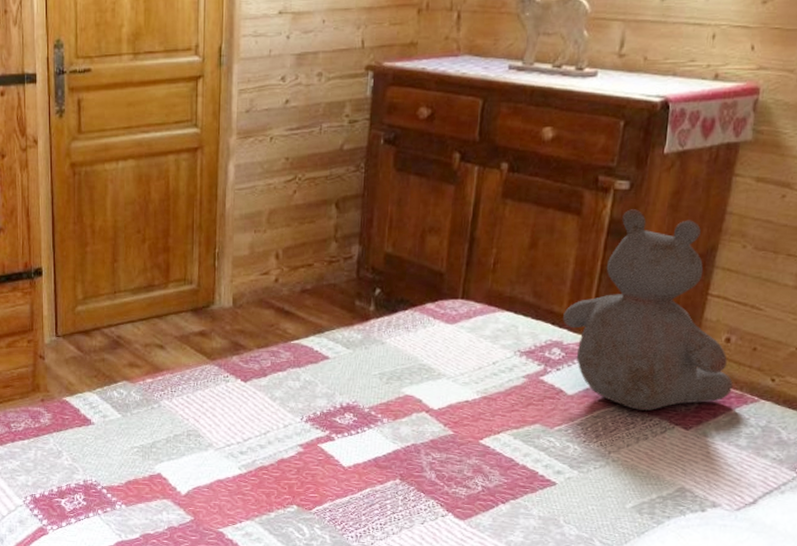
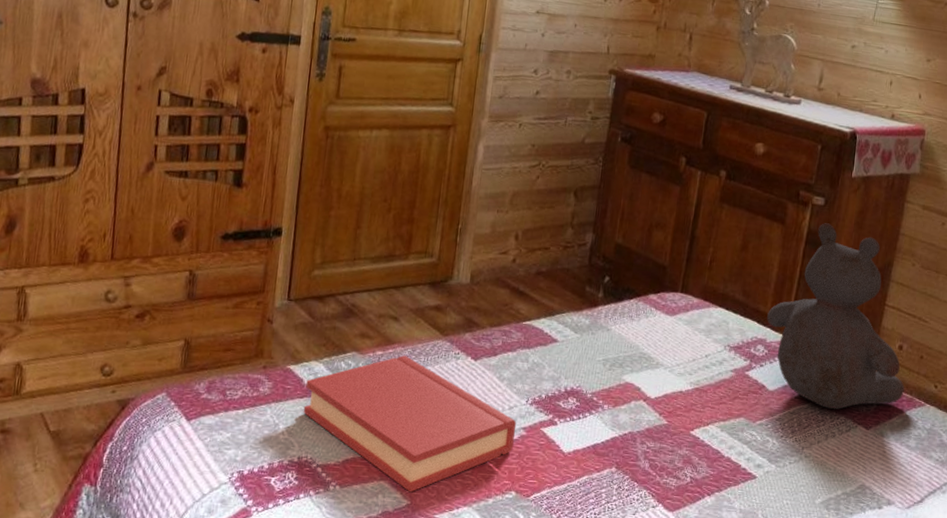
hardback book: none [83,381,293,509] -> present [303,355,517,493]

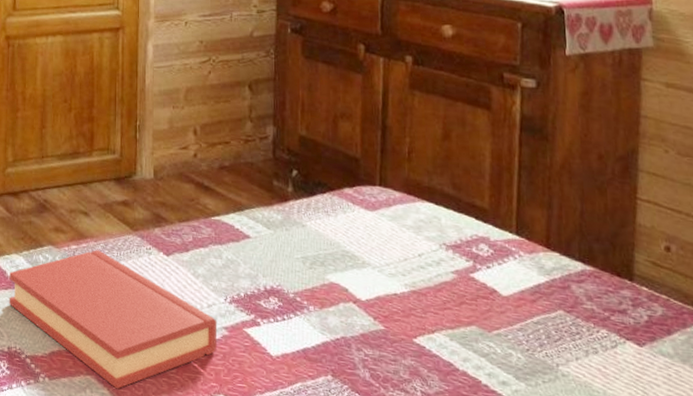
teddy bear: present [767,223,905,409] -> none [486,107,683,321]

